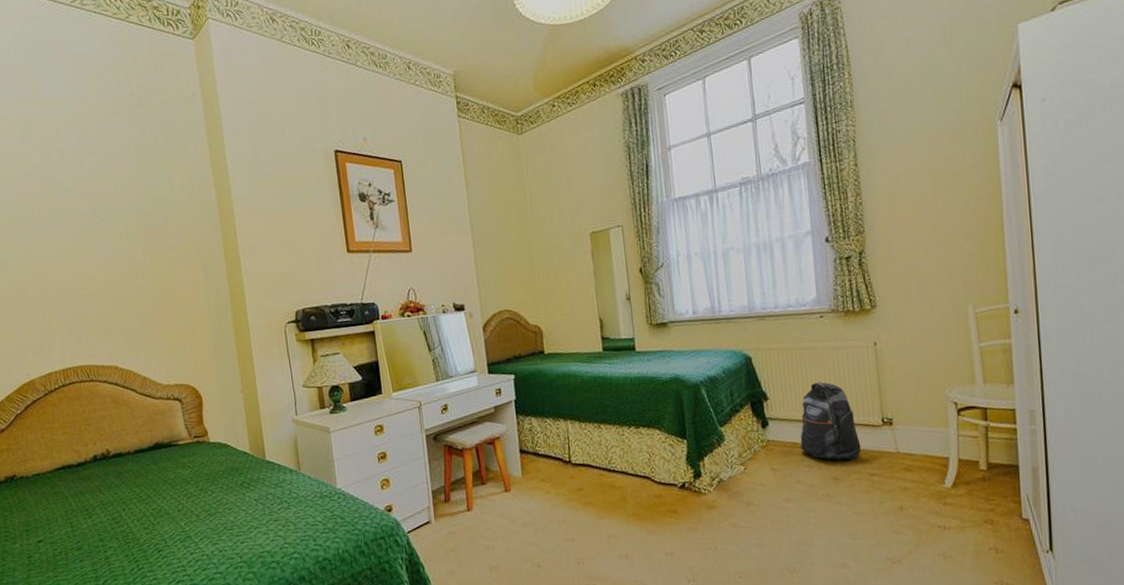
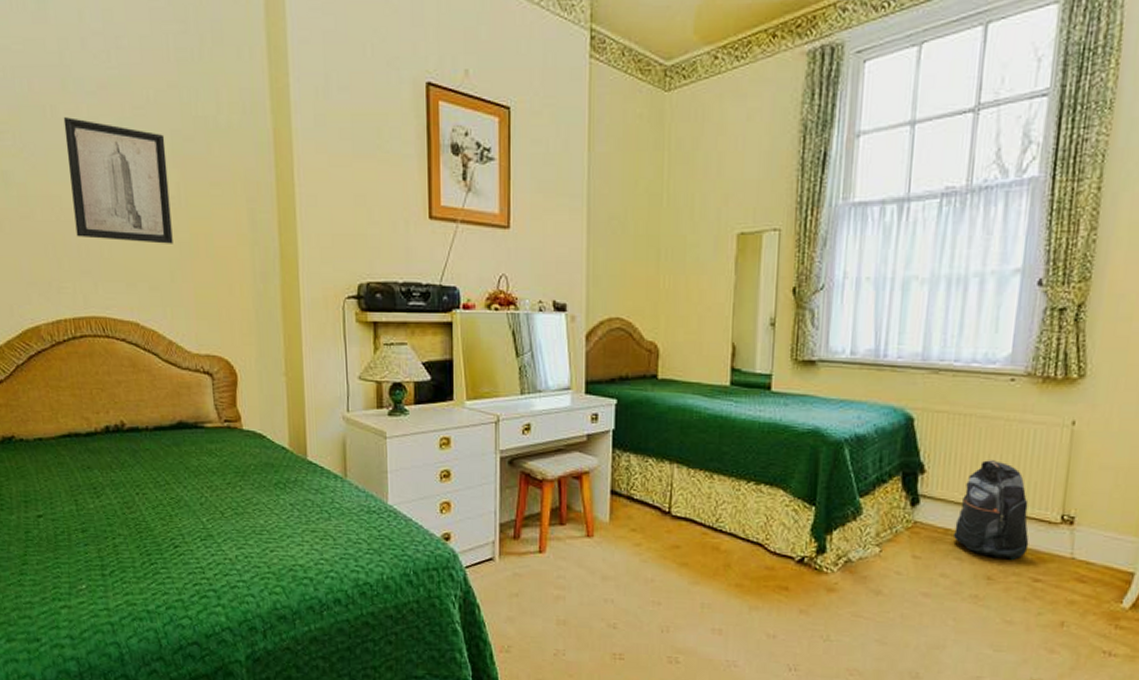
wall art: none [48,211,142,304] -> present [63,117,173,244]

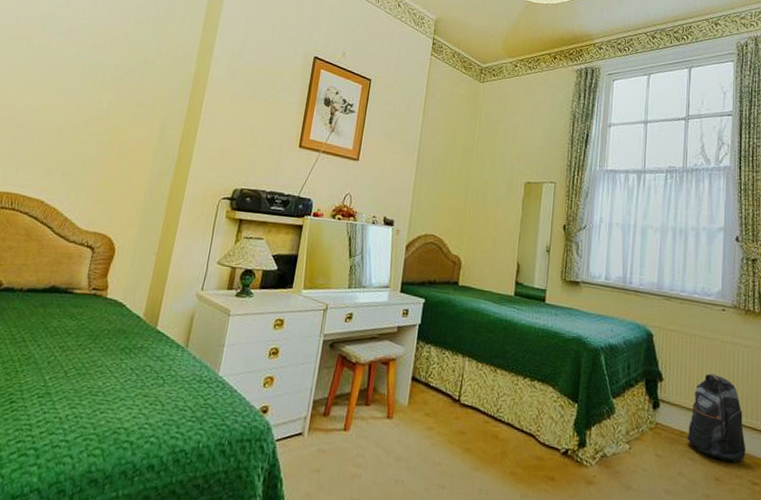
wall art: present [63,117,173,244] -> none [15,46,110,144]

